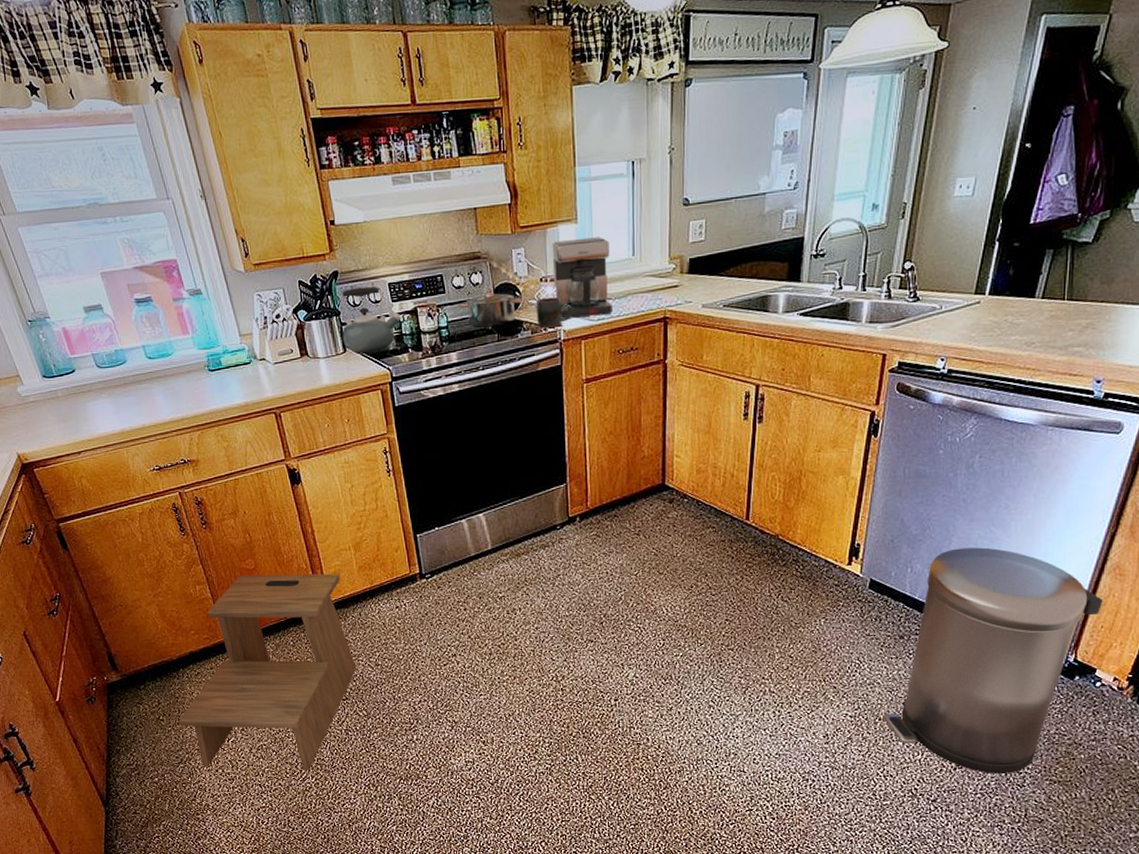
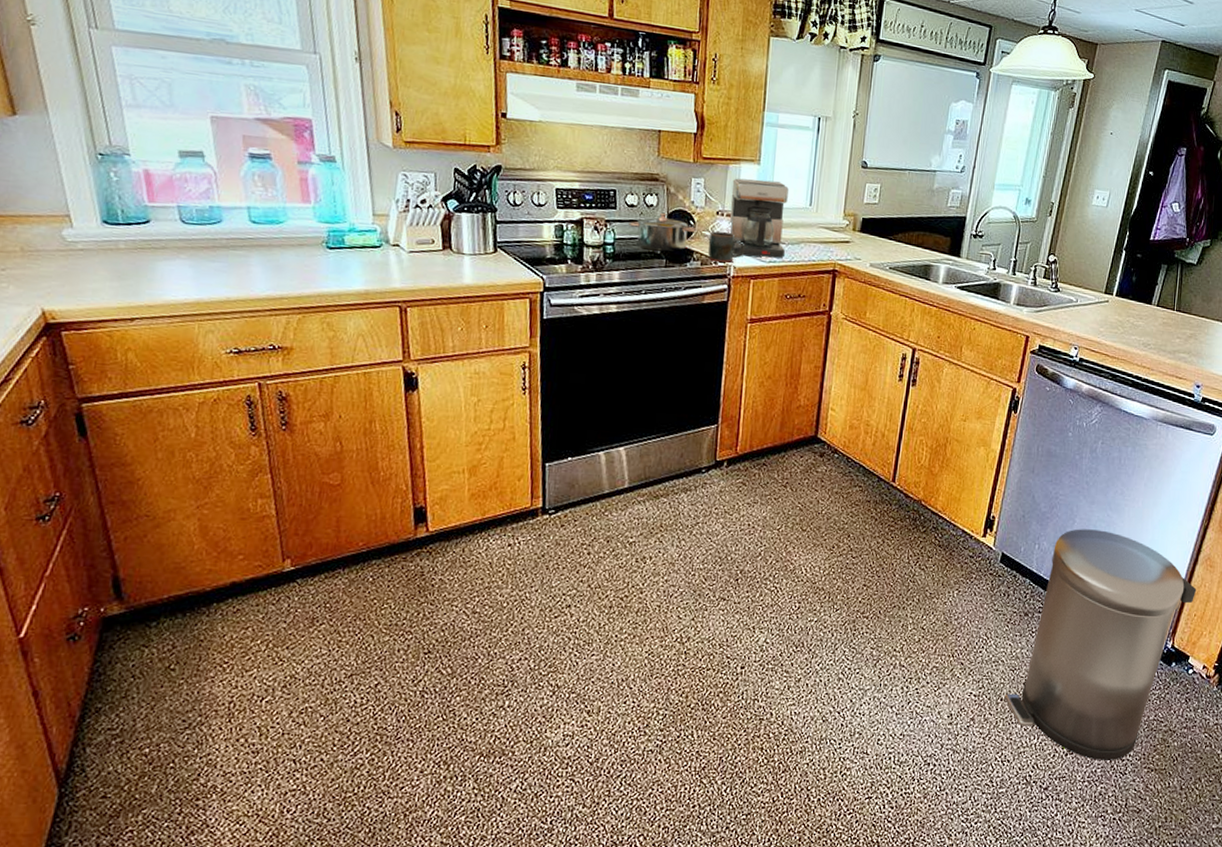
step stool: present [179,573,357,771] -> none [197,491,449,743]
kettle: present [339,286,402,354] -> none [494,186,565,258]

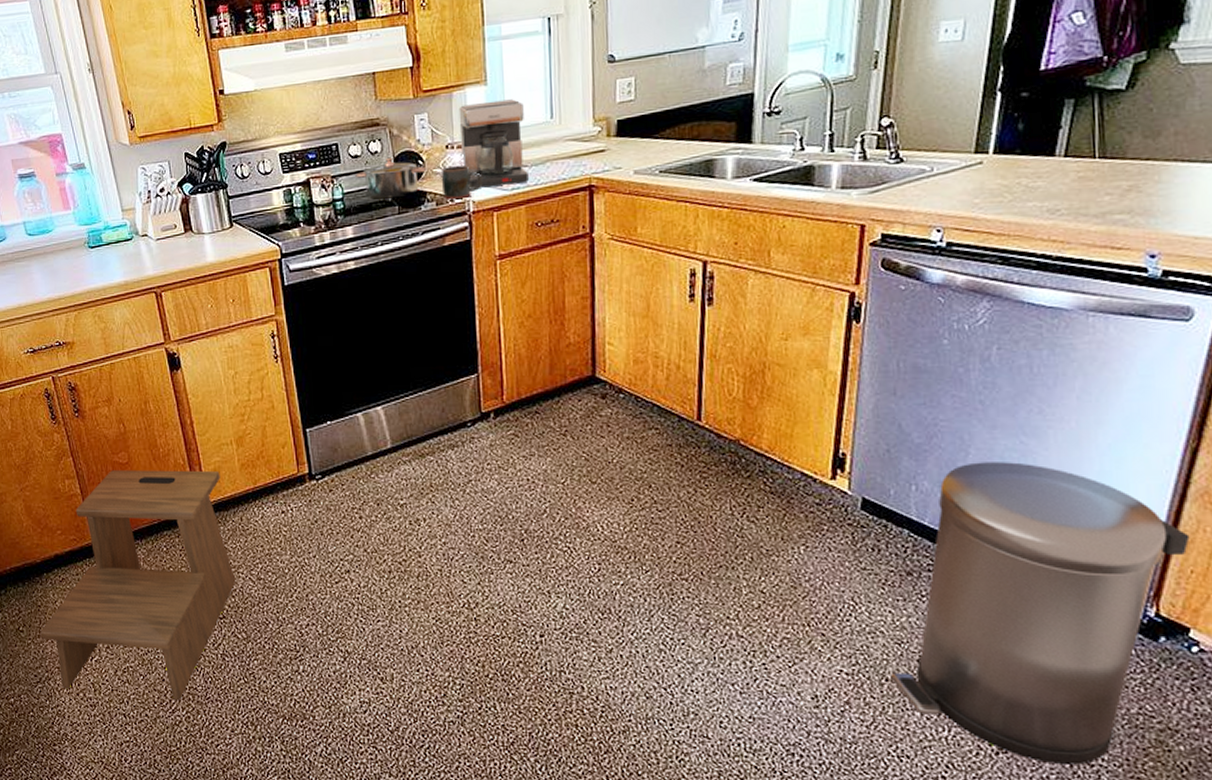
step stool: none [197,491,449,743] -> present [40,470,236,701]

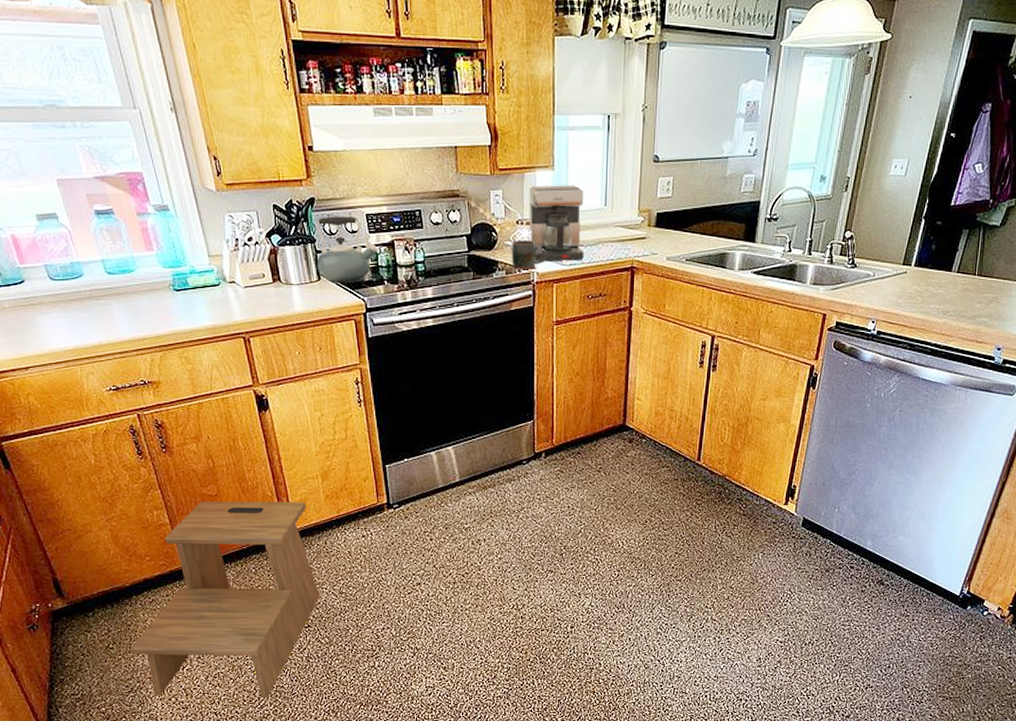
kettle: none [227,157,293,229] -> present [315,216,378,283]
cooking pot: present [355,157,427,200] -> none [436,227,500,265]
pedal bin: present [890,462,1190,765] -> none [808,492,993,692]

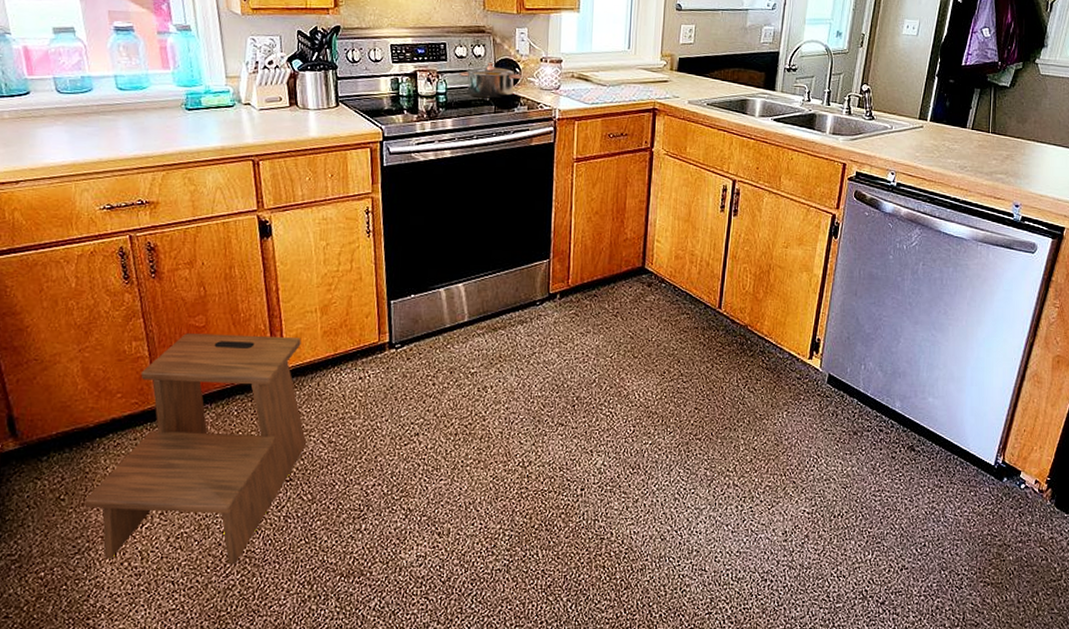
kettle: present [315,216,378,283] -> none [336,44,400,110]
cooking pot: none [436,227,500,265] -> present [459,62,523,99]
mug: present [511,239,546,270] -> none [533,76,569,107]
coffee maker: present [529,185,584,262] -> none [553,26,608,100]

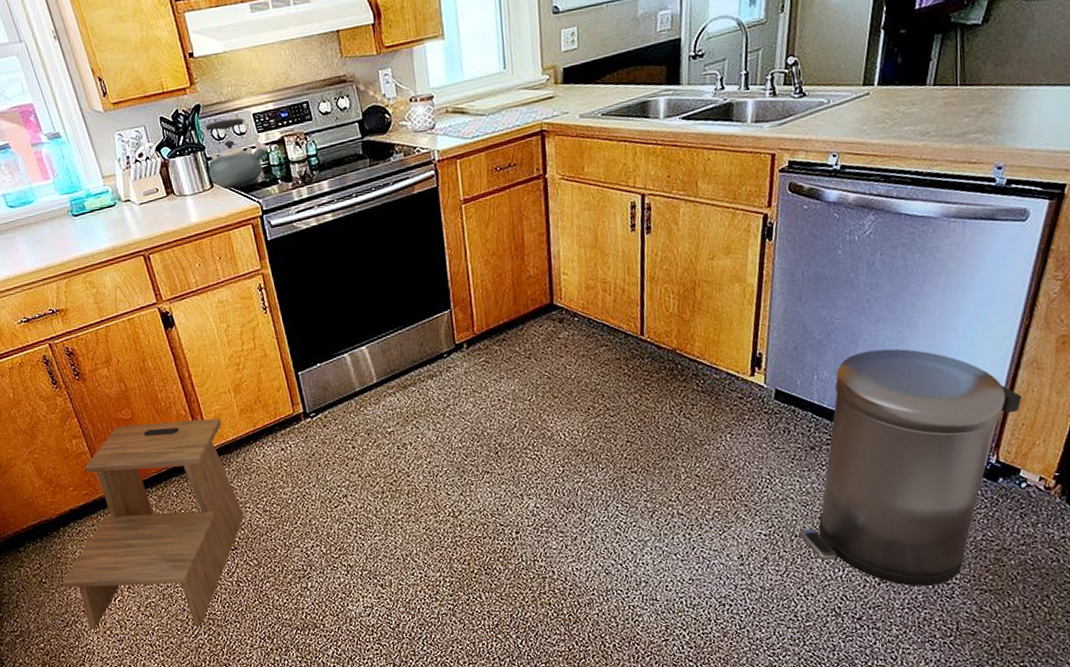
kettle: none [336,44,400,110] -> present [203,118,269,188]
cooking pot: present [459,62,523,99] -> none [327,112,394,154]
pedal bin: none [837,349,1025,575] -> present [798,348,1022,586]

